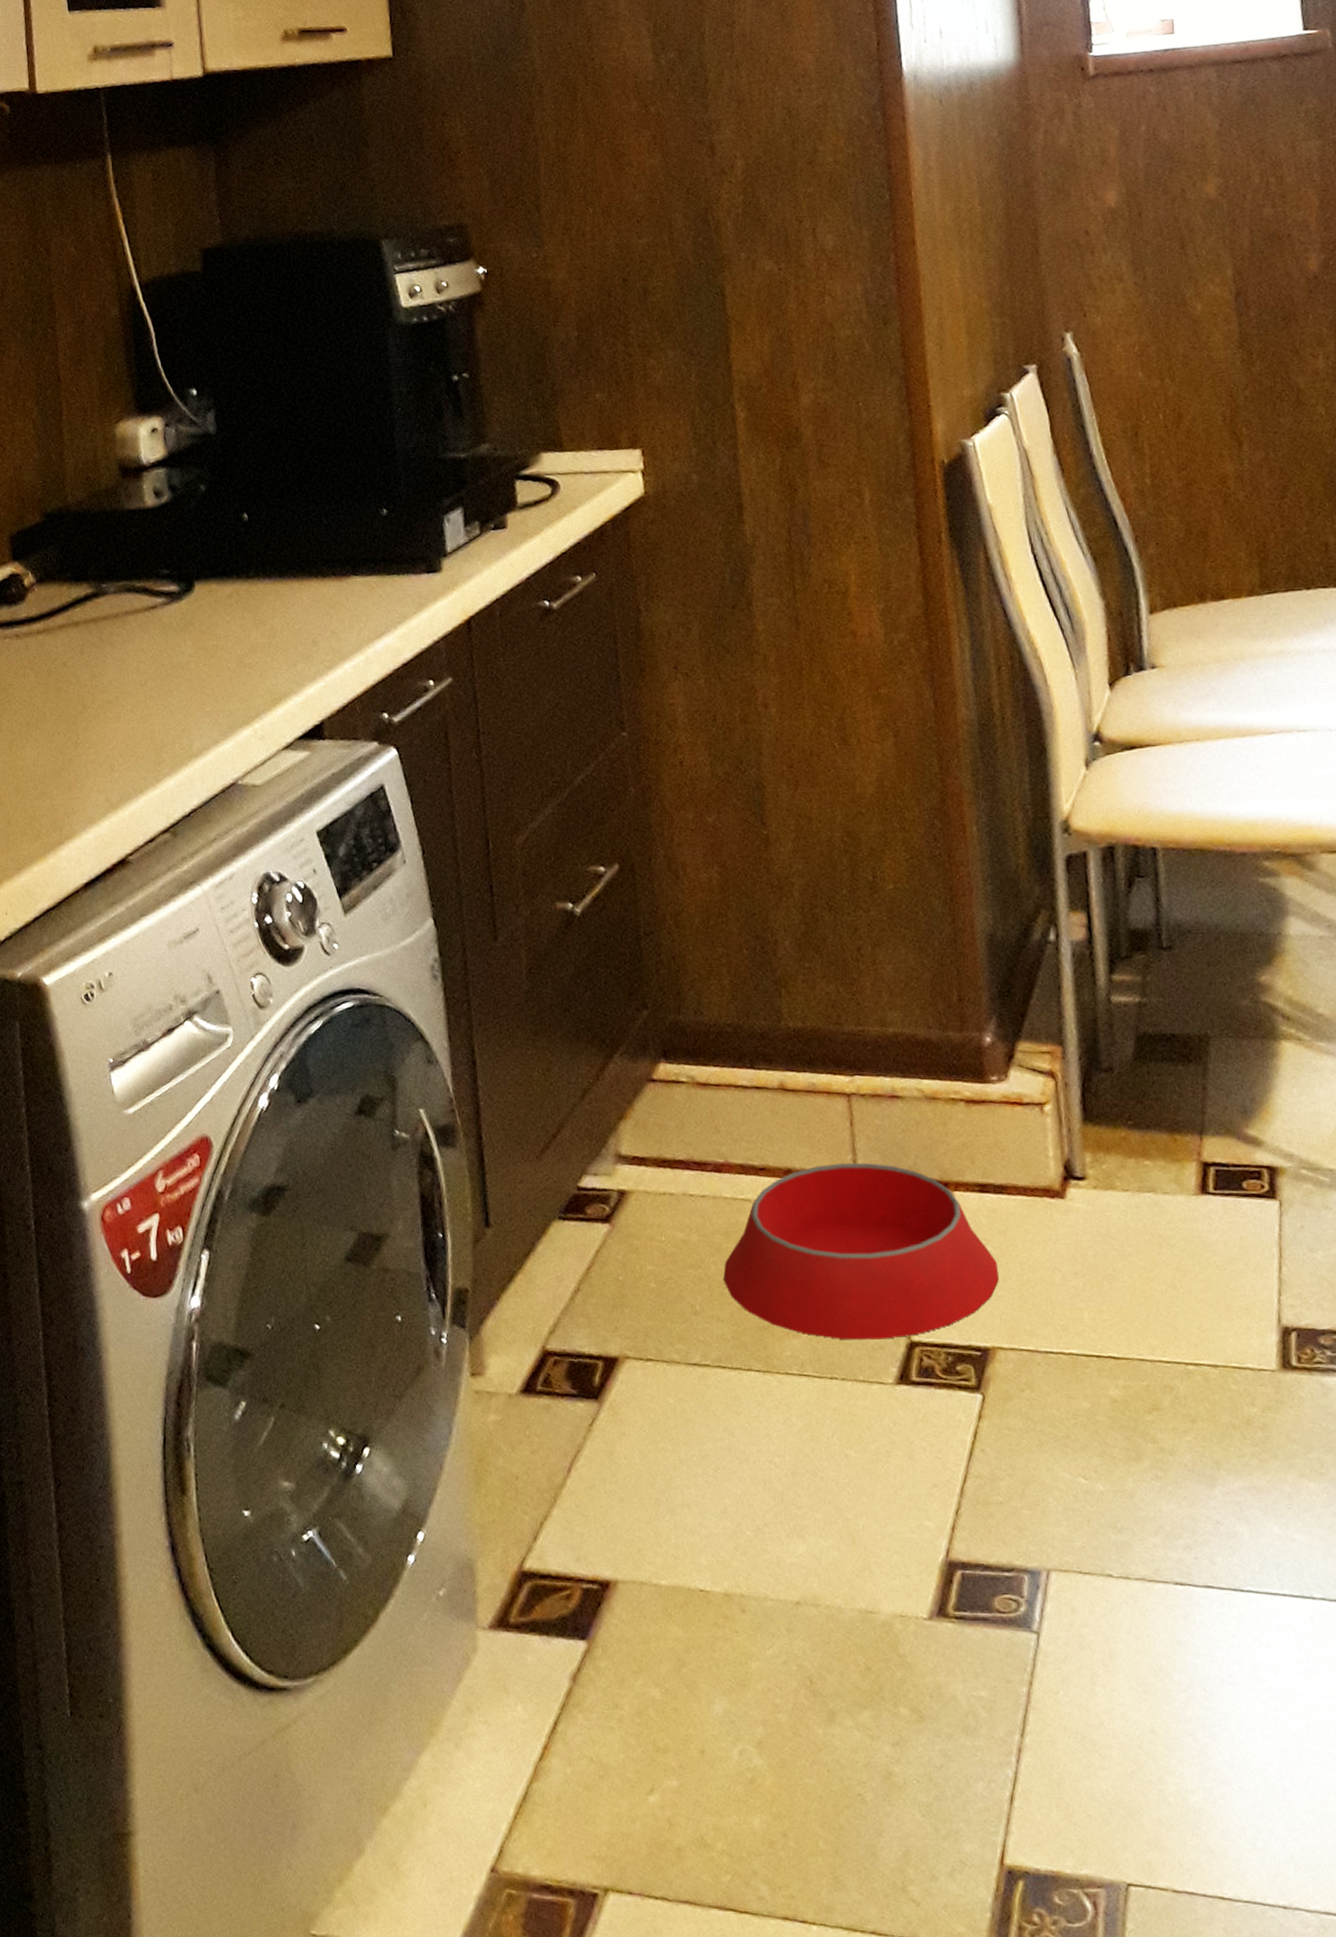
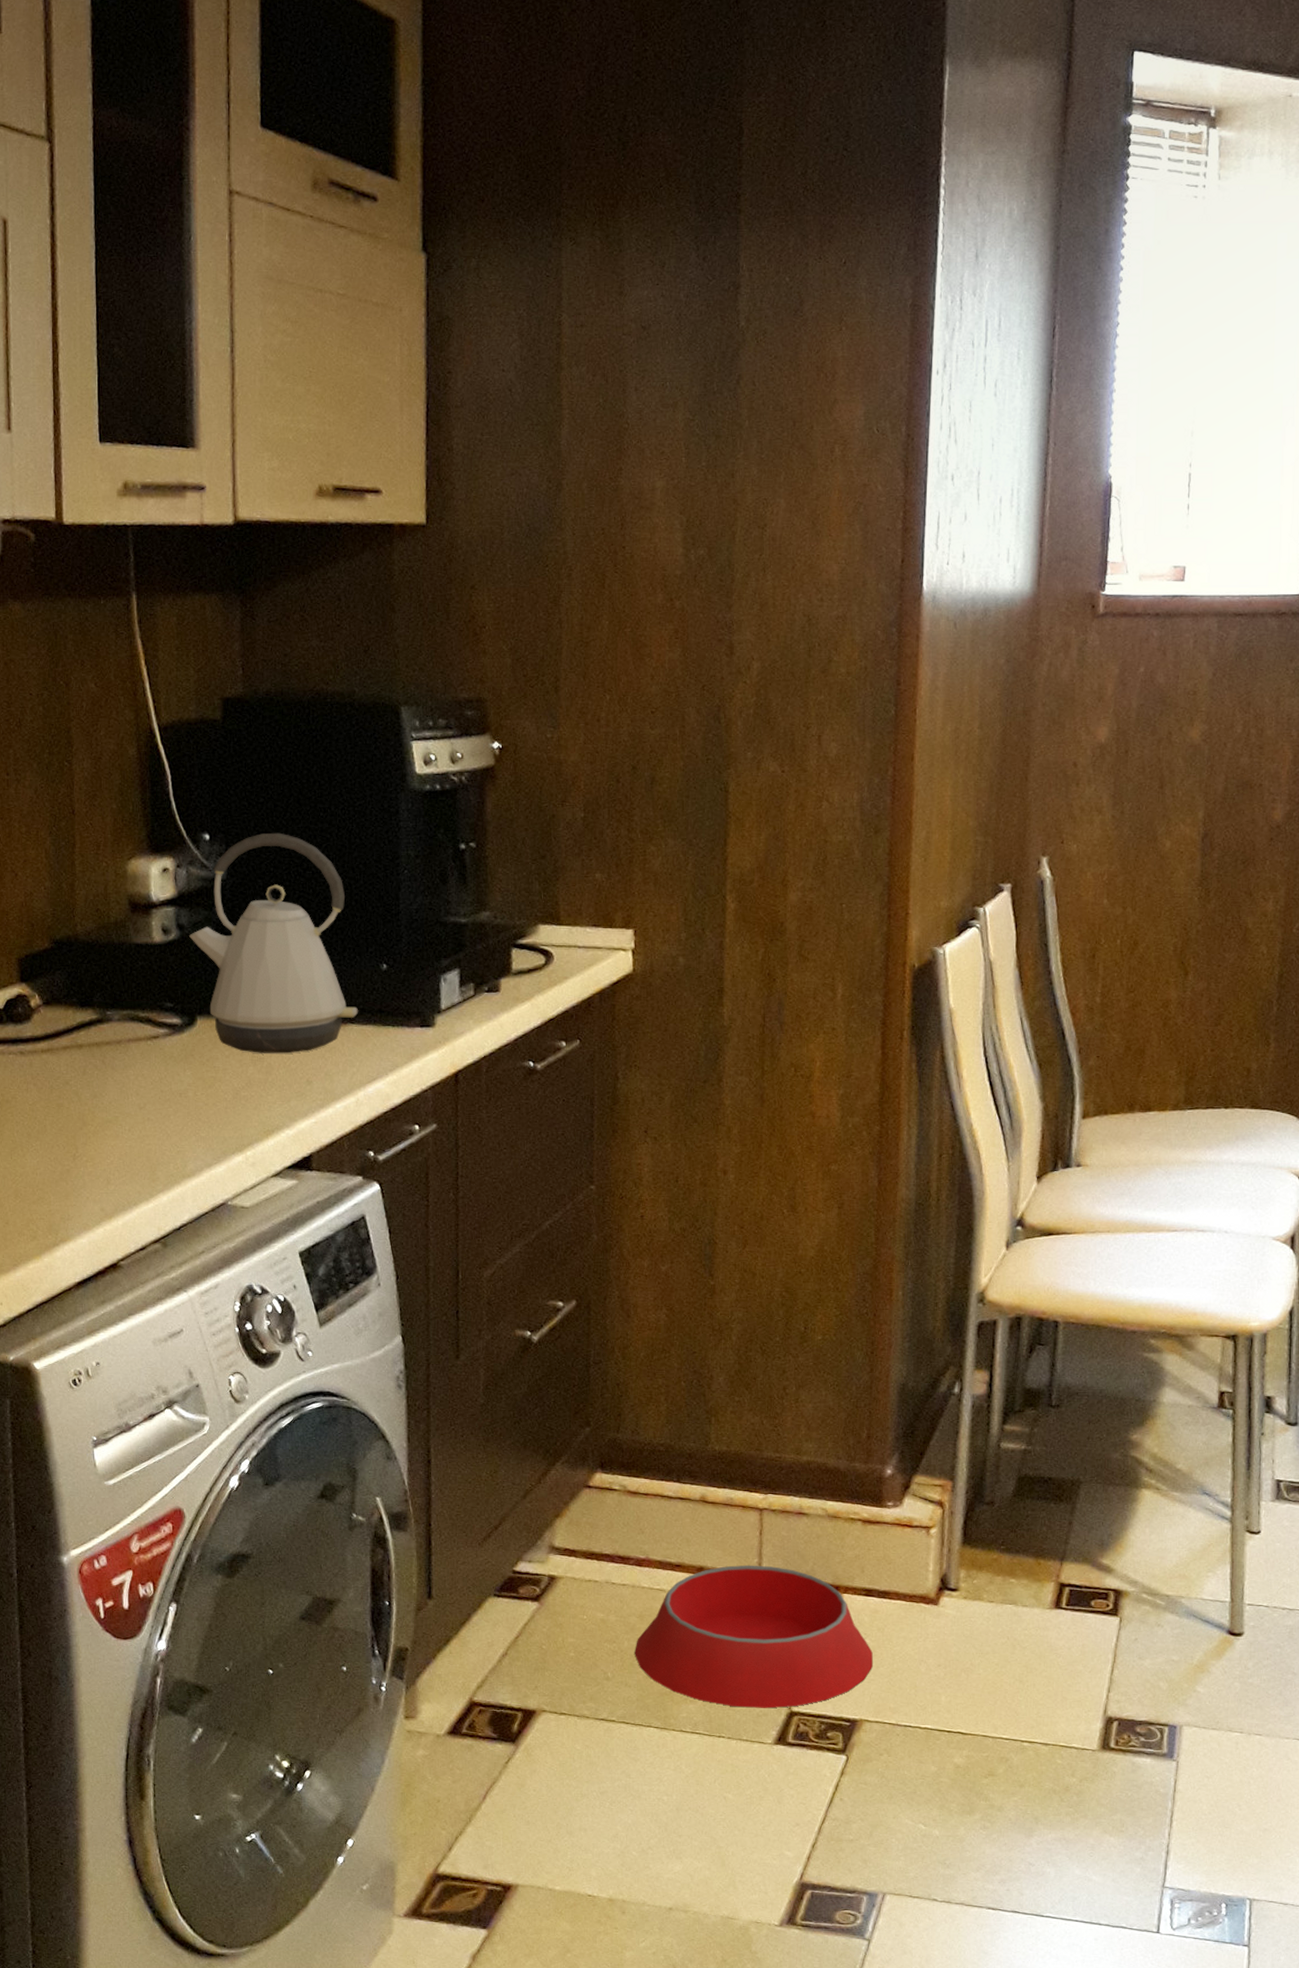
kettle: none [181,381,361,616] -> present [188,832,358,1054]

